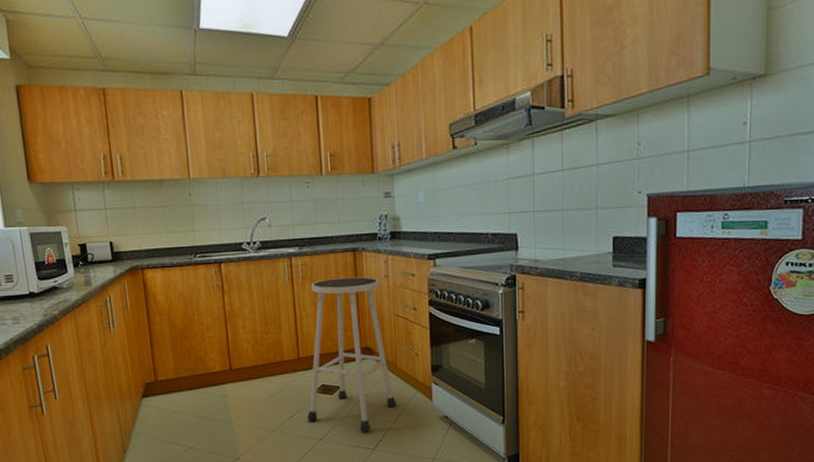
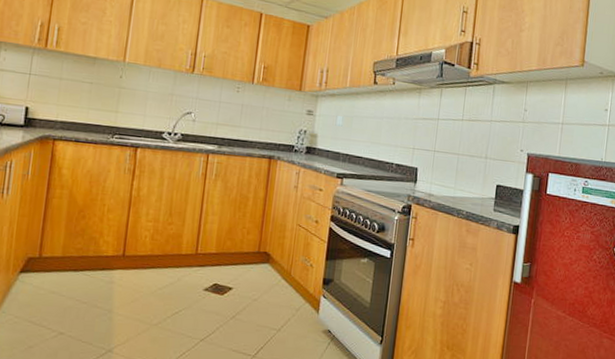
stool: present [307,277,397,432] -> none [193,180,289,338]

